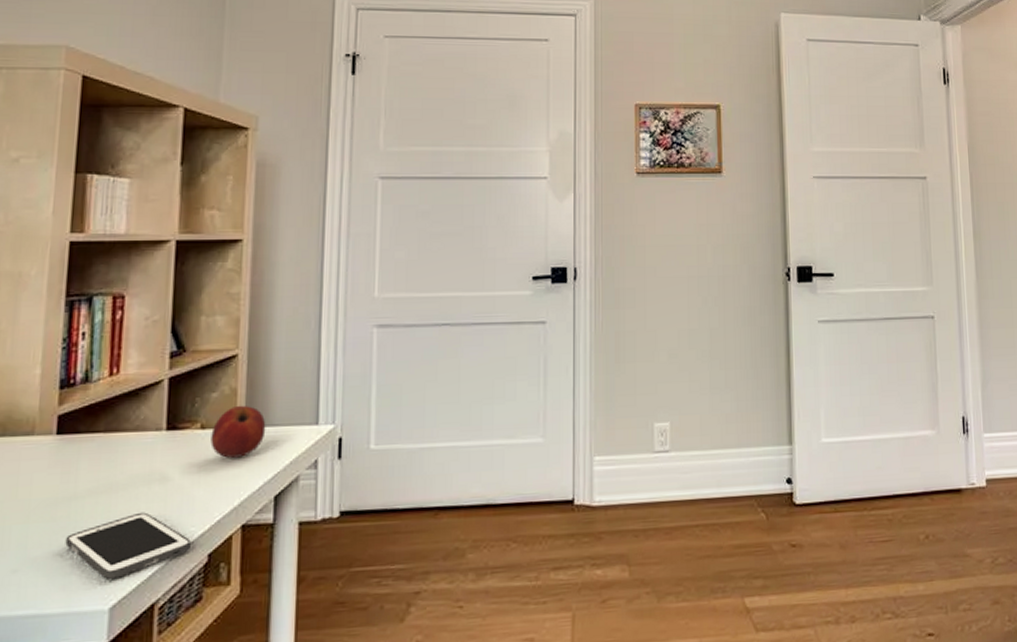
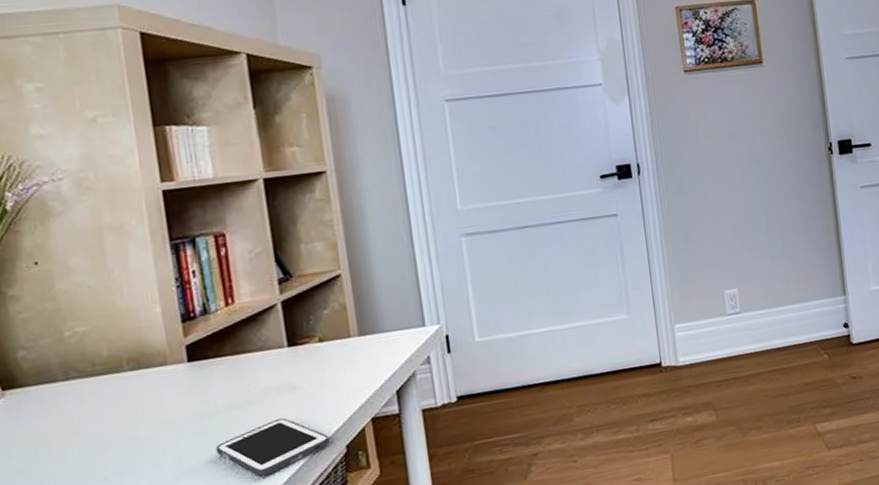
apple: present [210,405,266,458] -> none [329,317,379,364]

